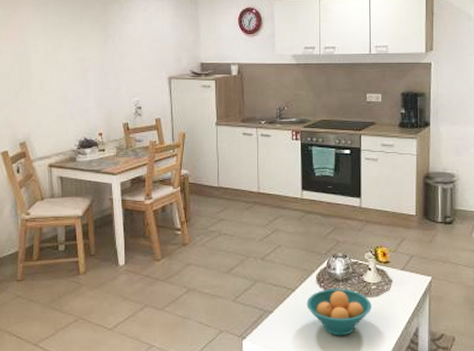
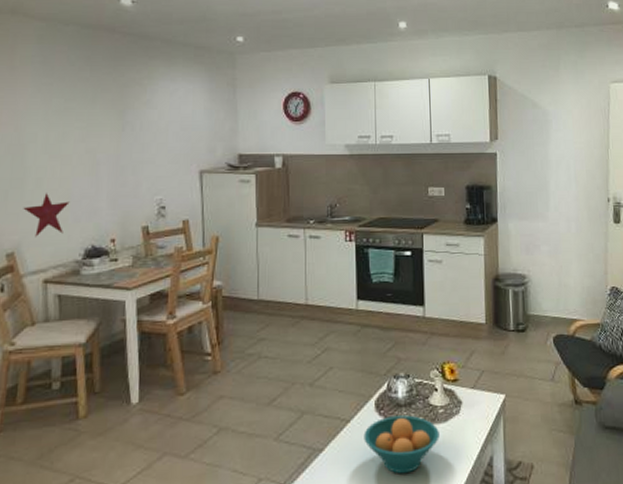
decorative star: none [30,94,66,130] -> present [23,193,70,237]

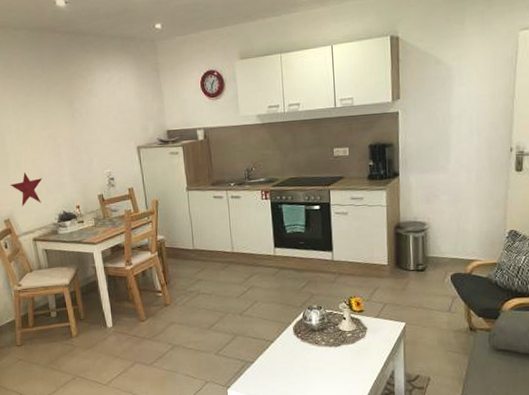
fruit bowl: present [364,415,439,474] -> none [285,338,348,382]

